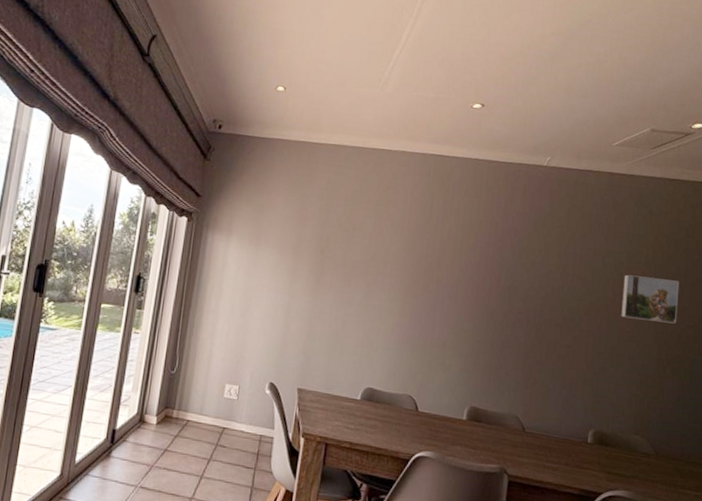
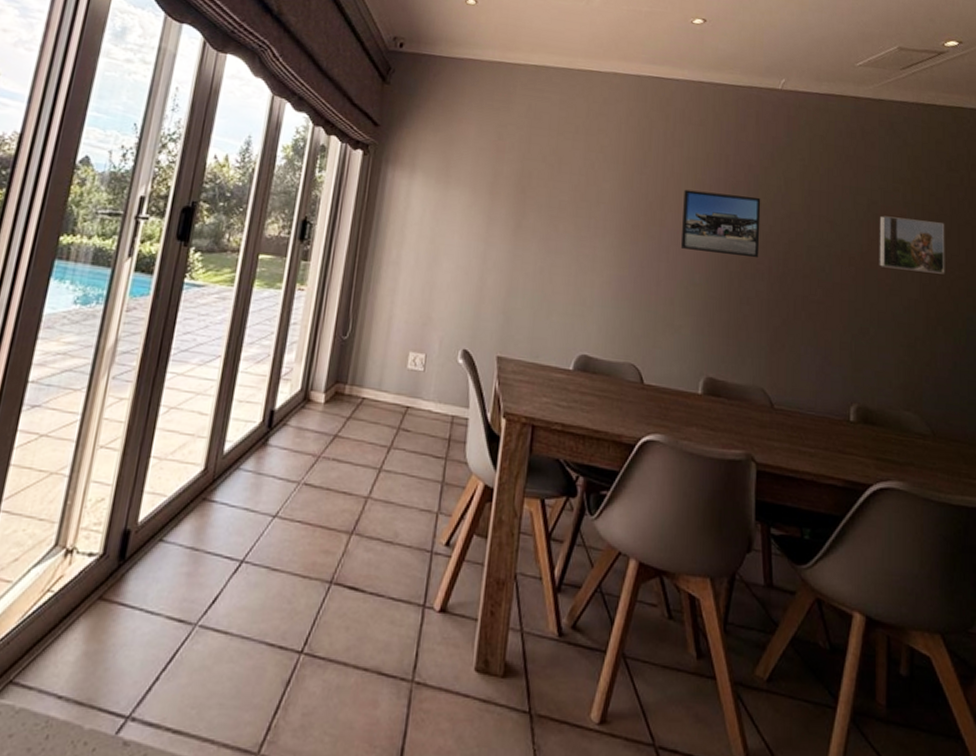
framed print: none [454,251,524,310] -> present [681,189,761,258]

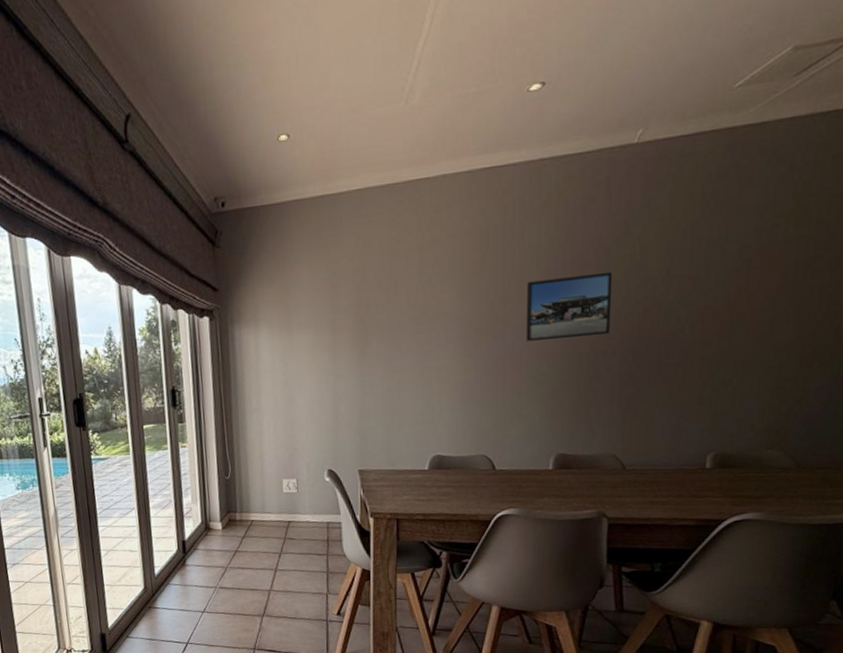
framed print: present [879,215,945,274] -> none [748,251,835,315]

